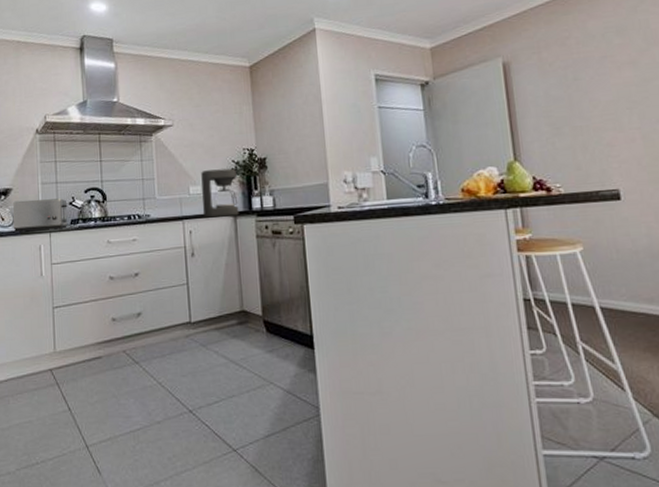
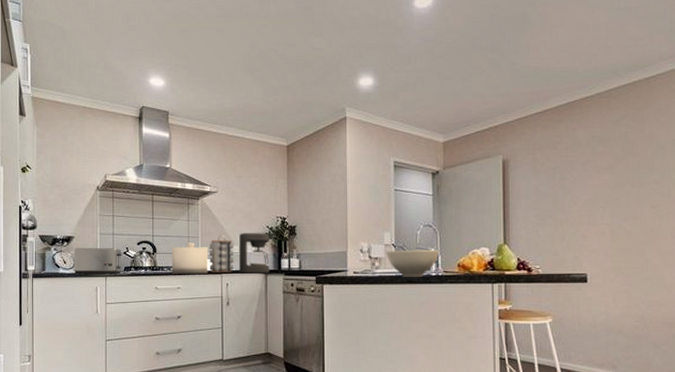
canister: none [124,186,168,224] -> present [171,243,209,274]
spice rack: none [167,175,197,220] -> present [209,236,234,274]
bowl: none [374,173,438,210] -> present [386,249,440,278]

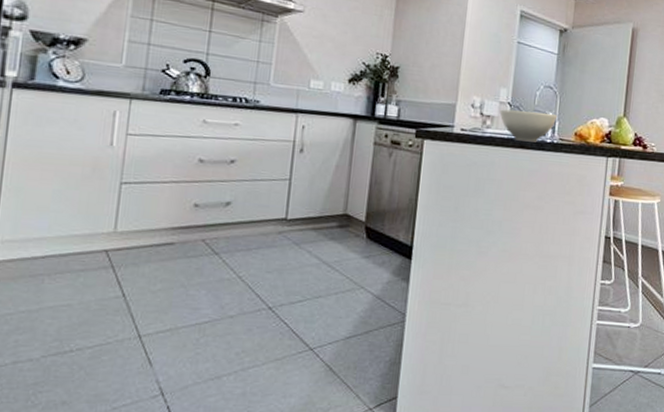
toaster: present [73,247,122,275] -> none [81,54,159,98]
canister: present [171,243,209,274] -> none [229,69,284,111]
spice rack: present [209,236,234,274] -> none [281,66,318,114]
coffee maker: present [238,233,270,274] -> none [320,66,365,119]

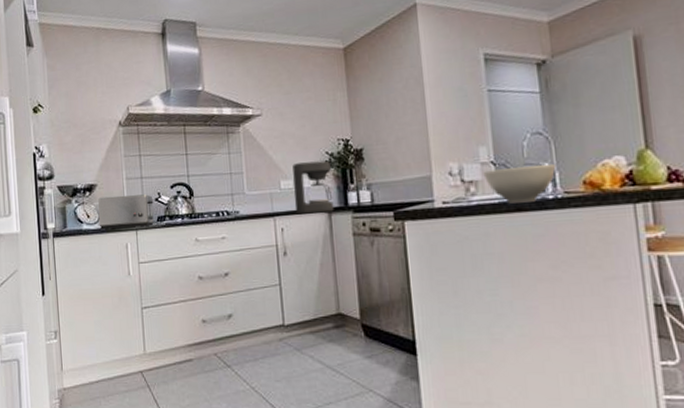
toaster: none [81,54,159,98] -> present [97,194,154,230]
coffee maker: none [320,66,365,119] -> present [292,160,334,215]

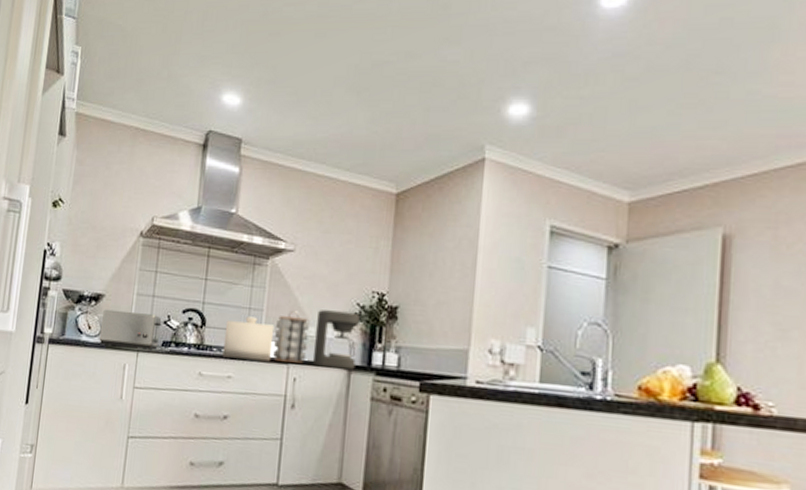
canister: none [211,180,258,221] -> present [222,316,275,362]
spice rack: none [257,168,289,217] -> present [272,310,309,365]
bowl: present [483,164,556,205] -> none [527,355,611,401]

